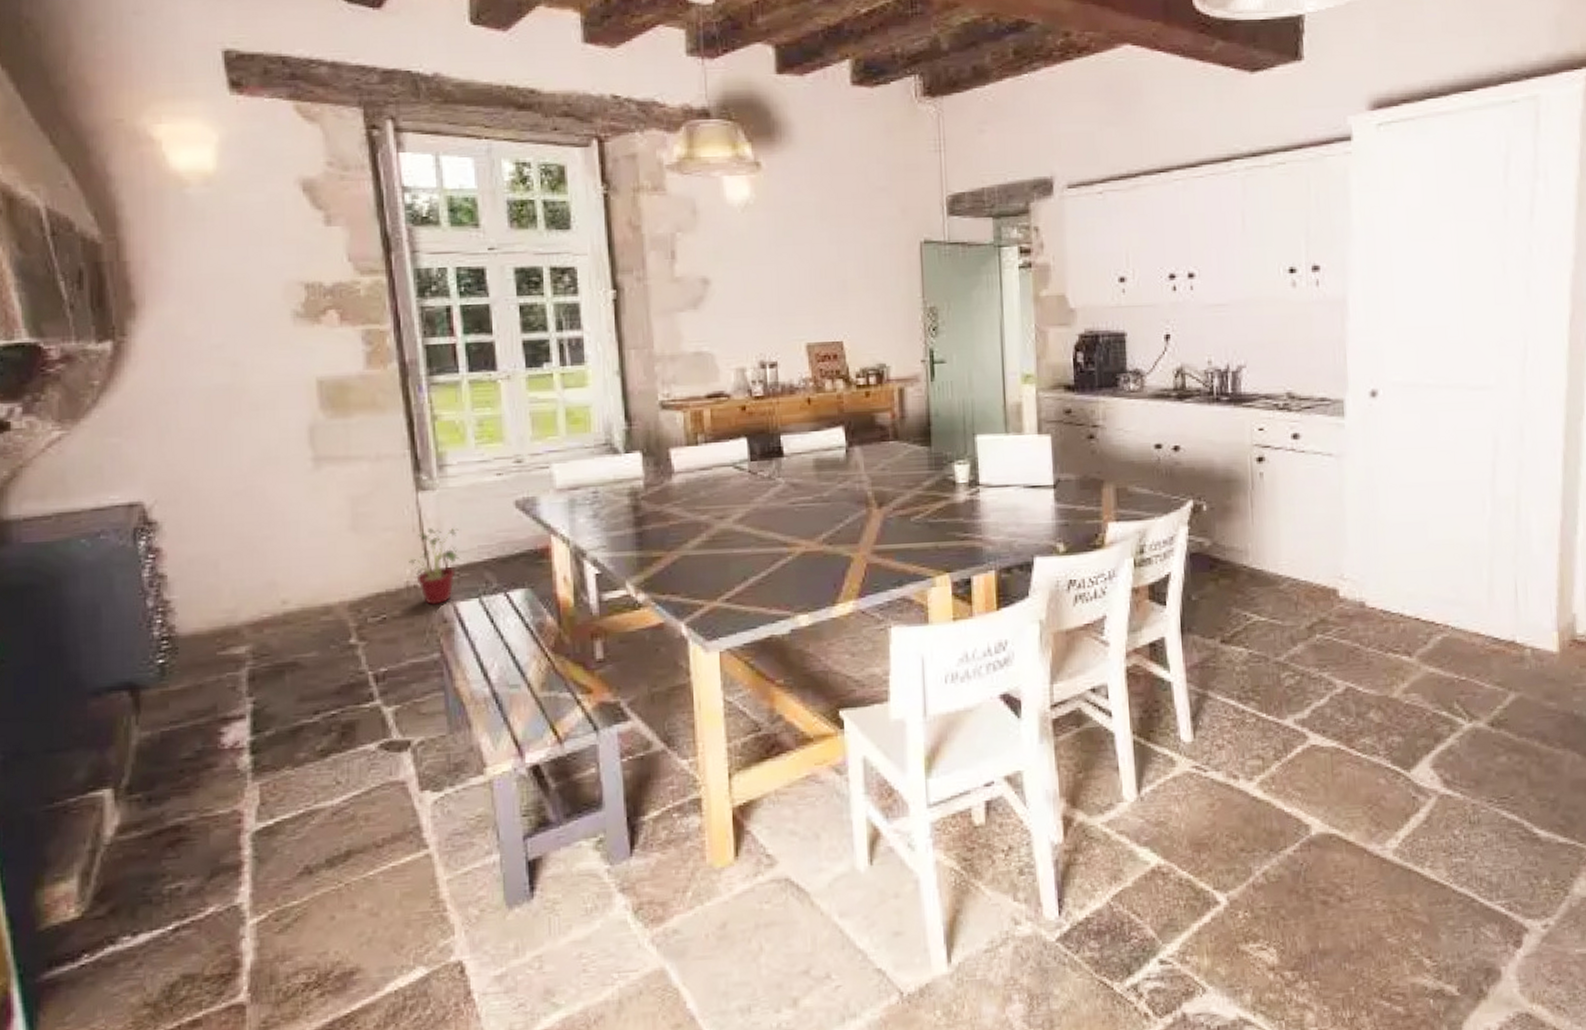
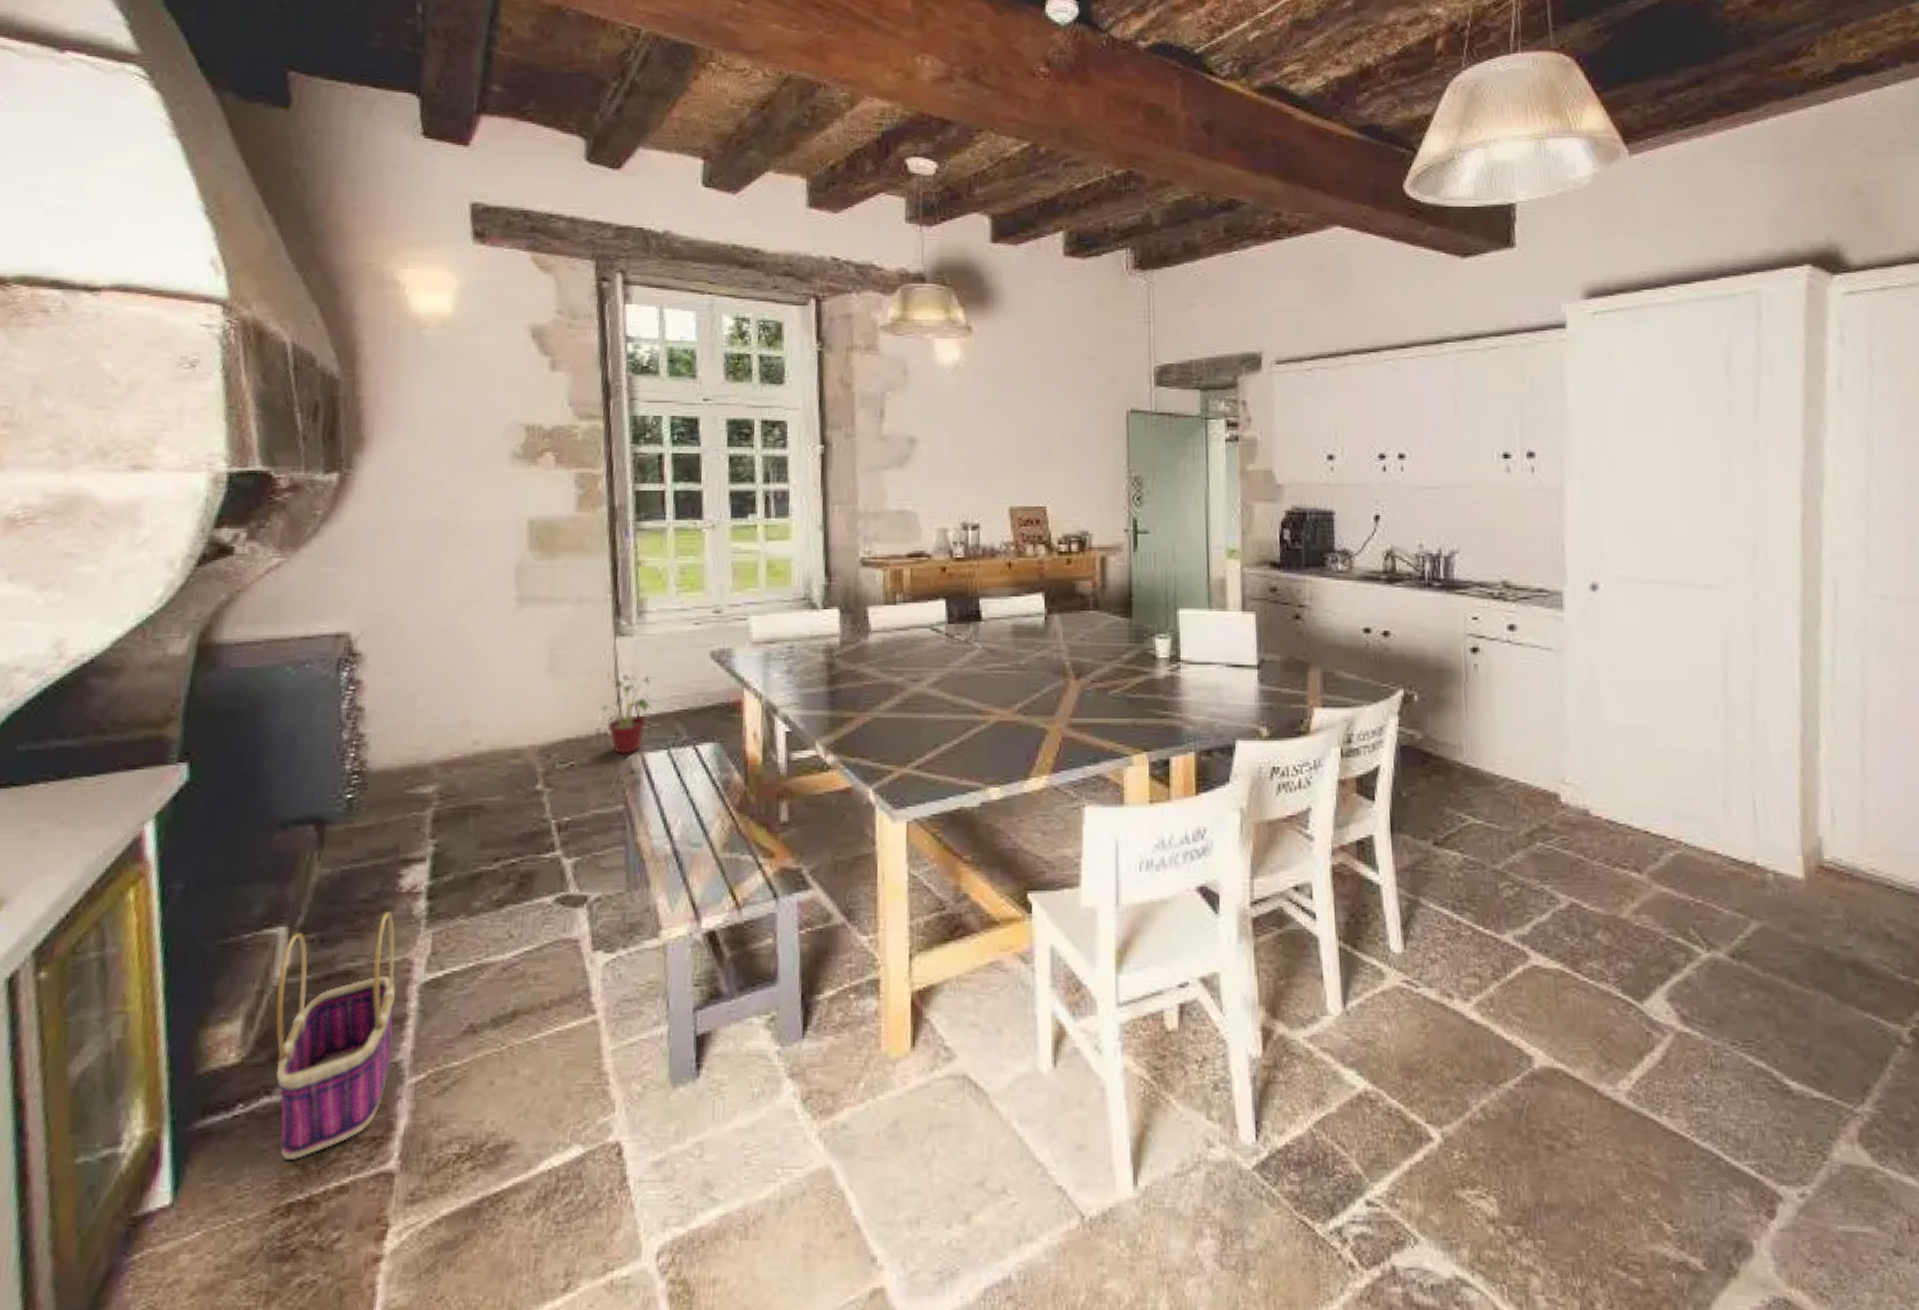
basket: none [109,768,230,1001] -> present [275,912,397,1159]

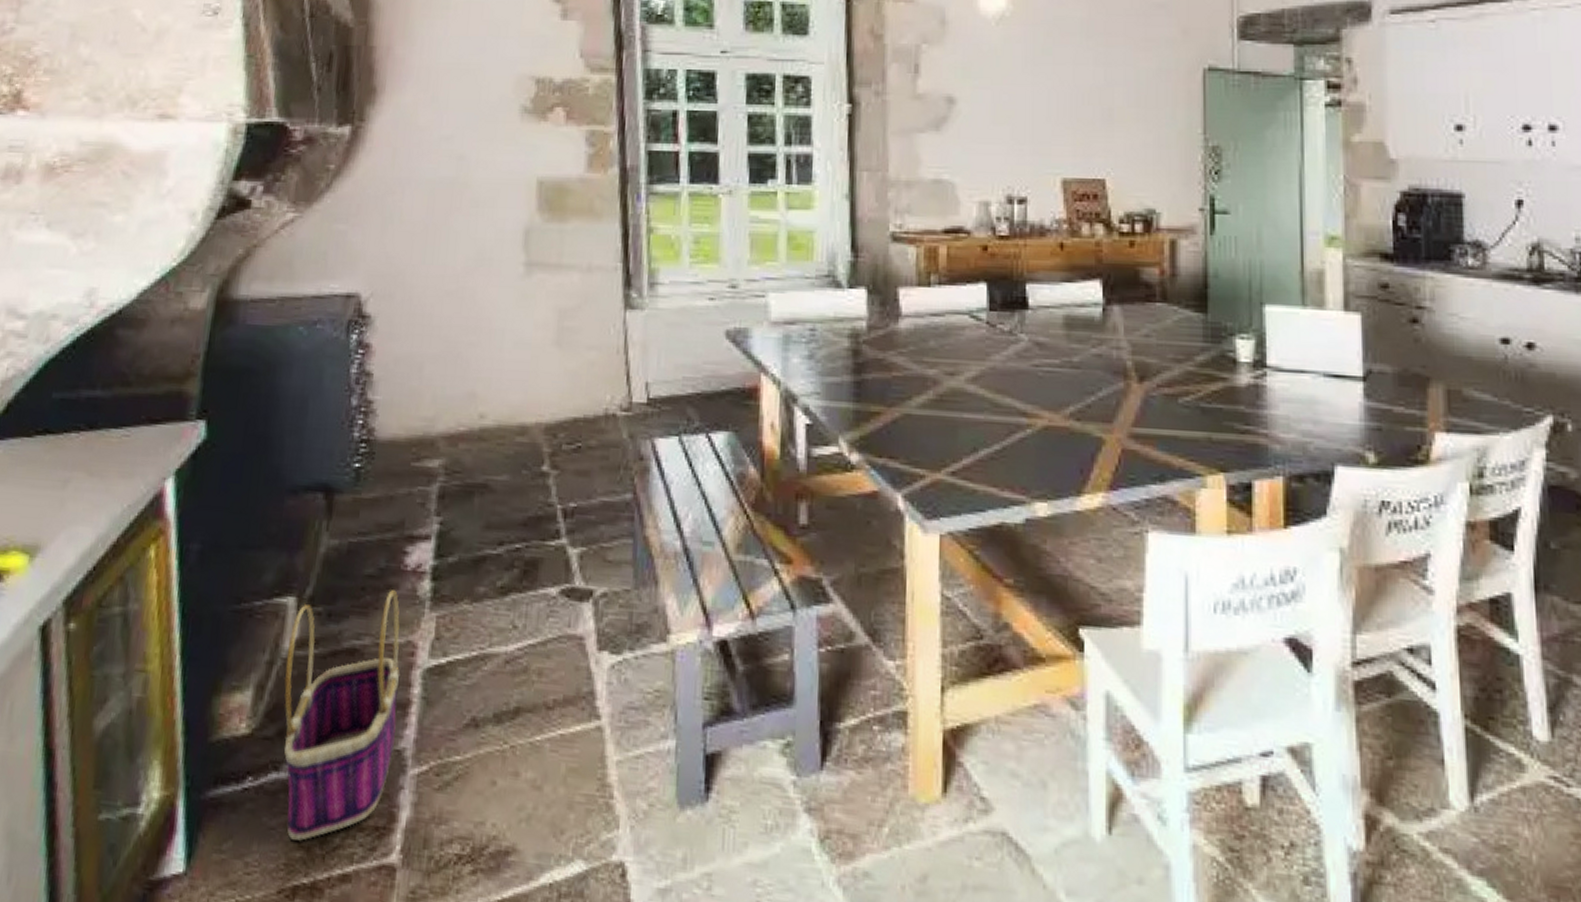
potted plant: present [601,675,653,754] -> none [610,351,664,438]

